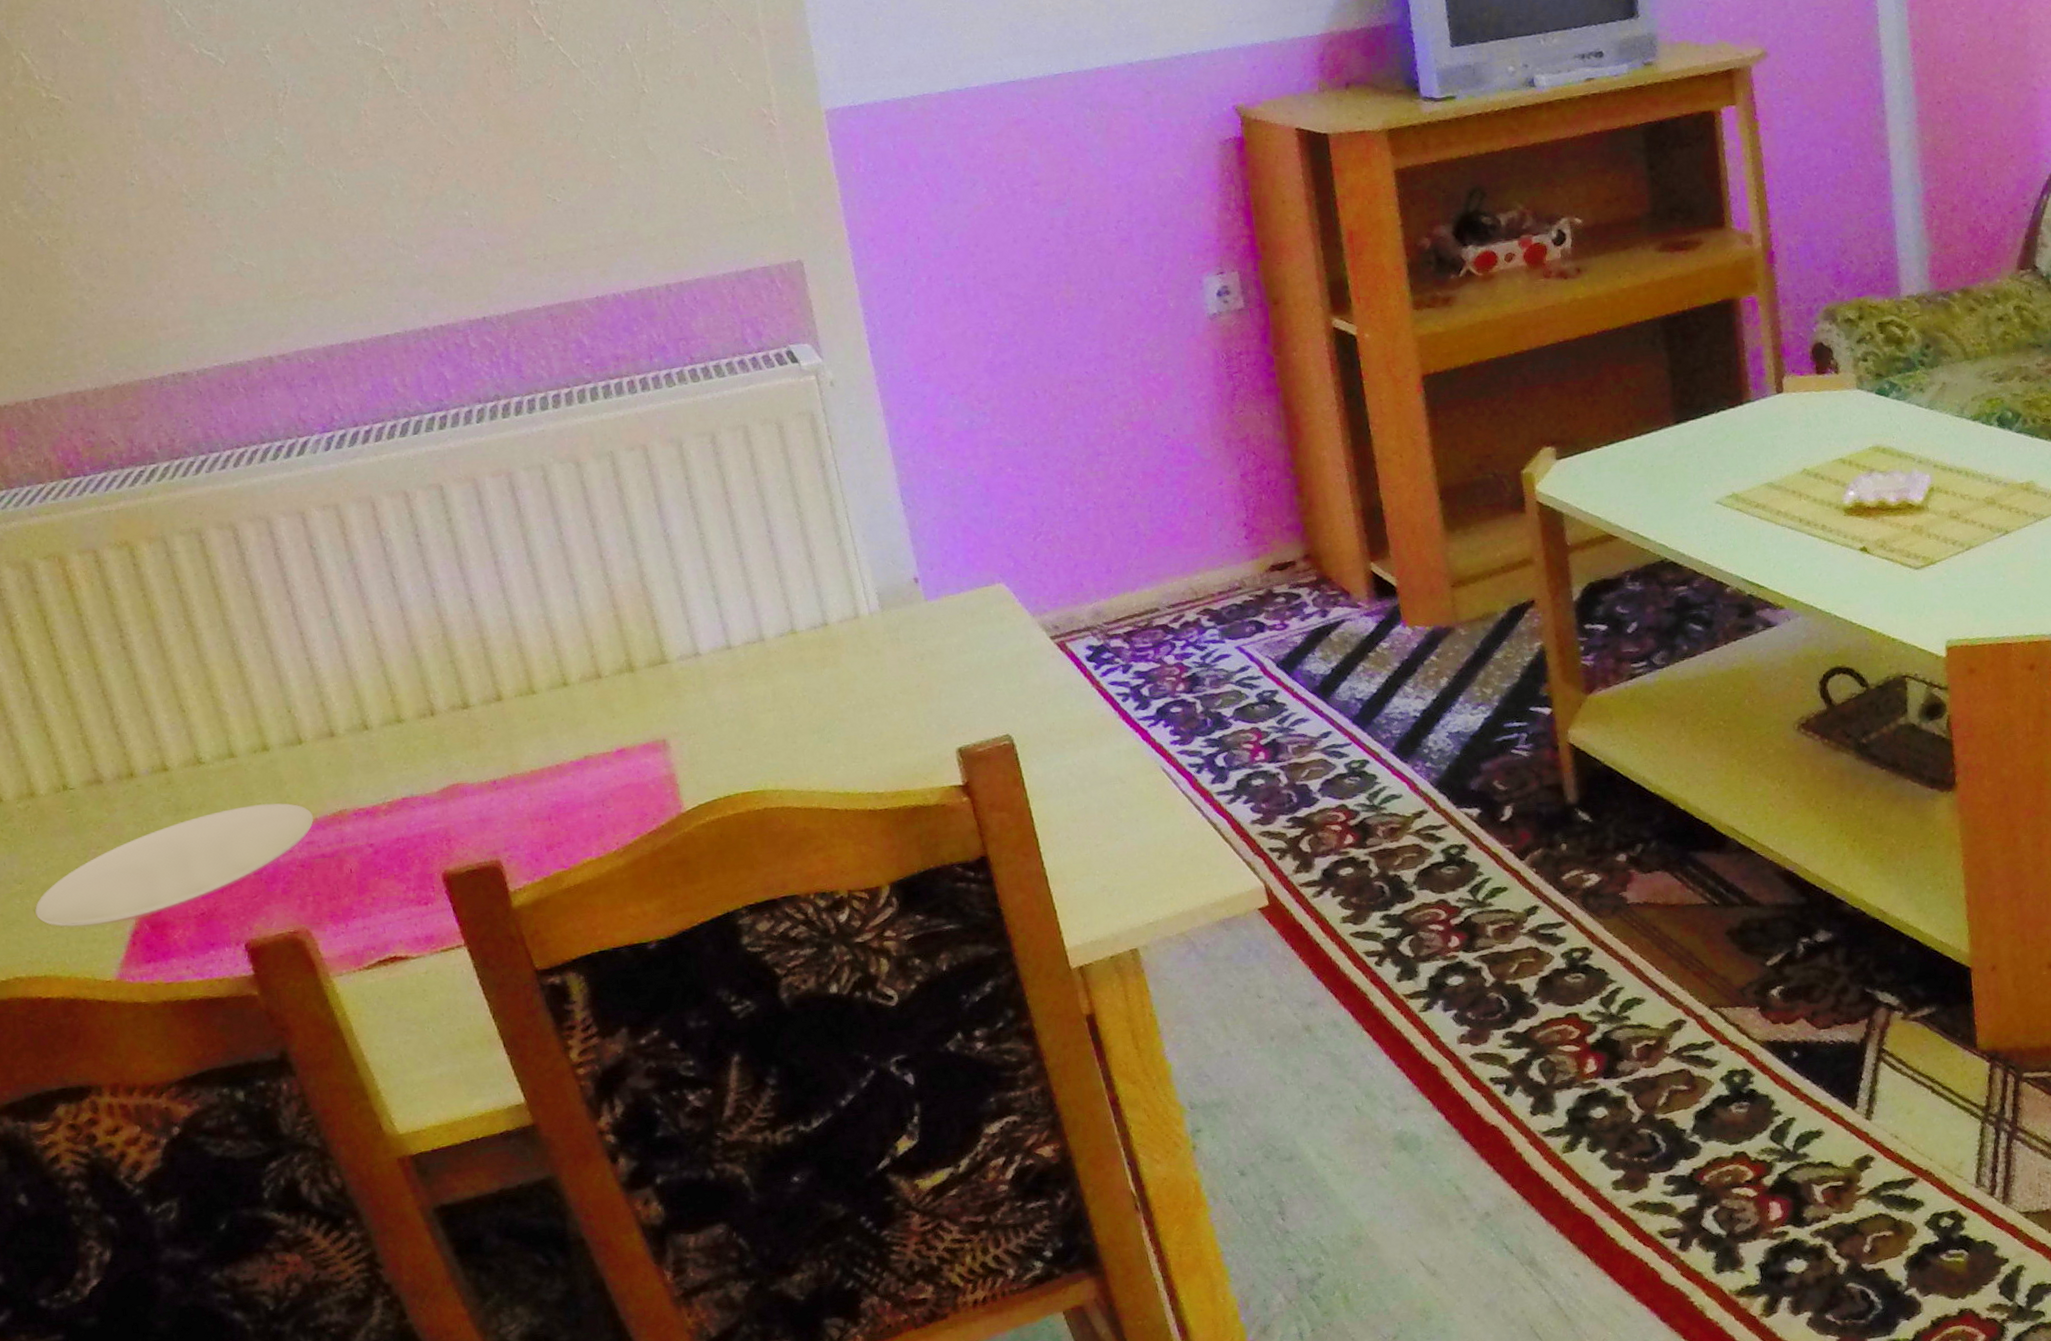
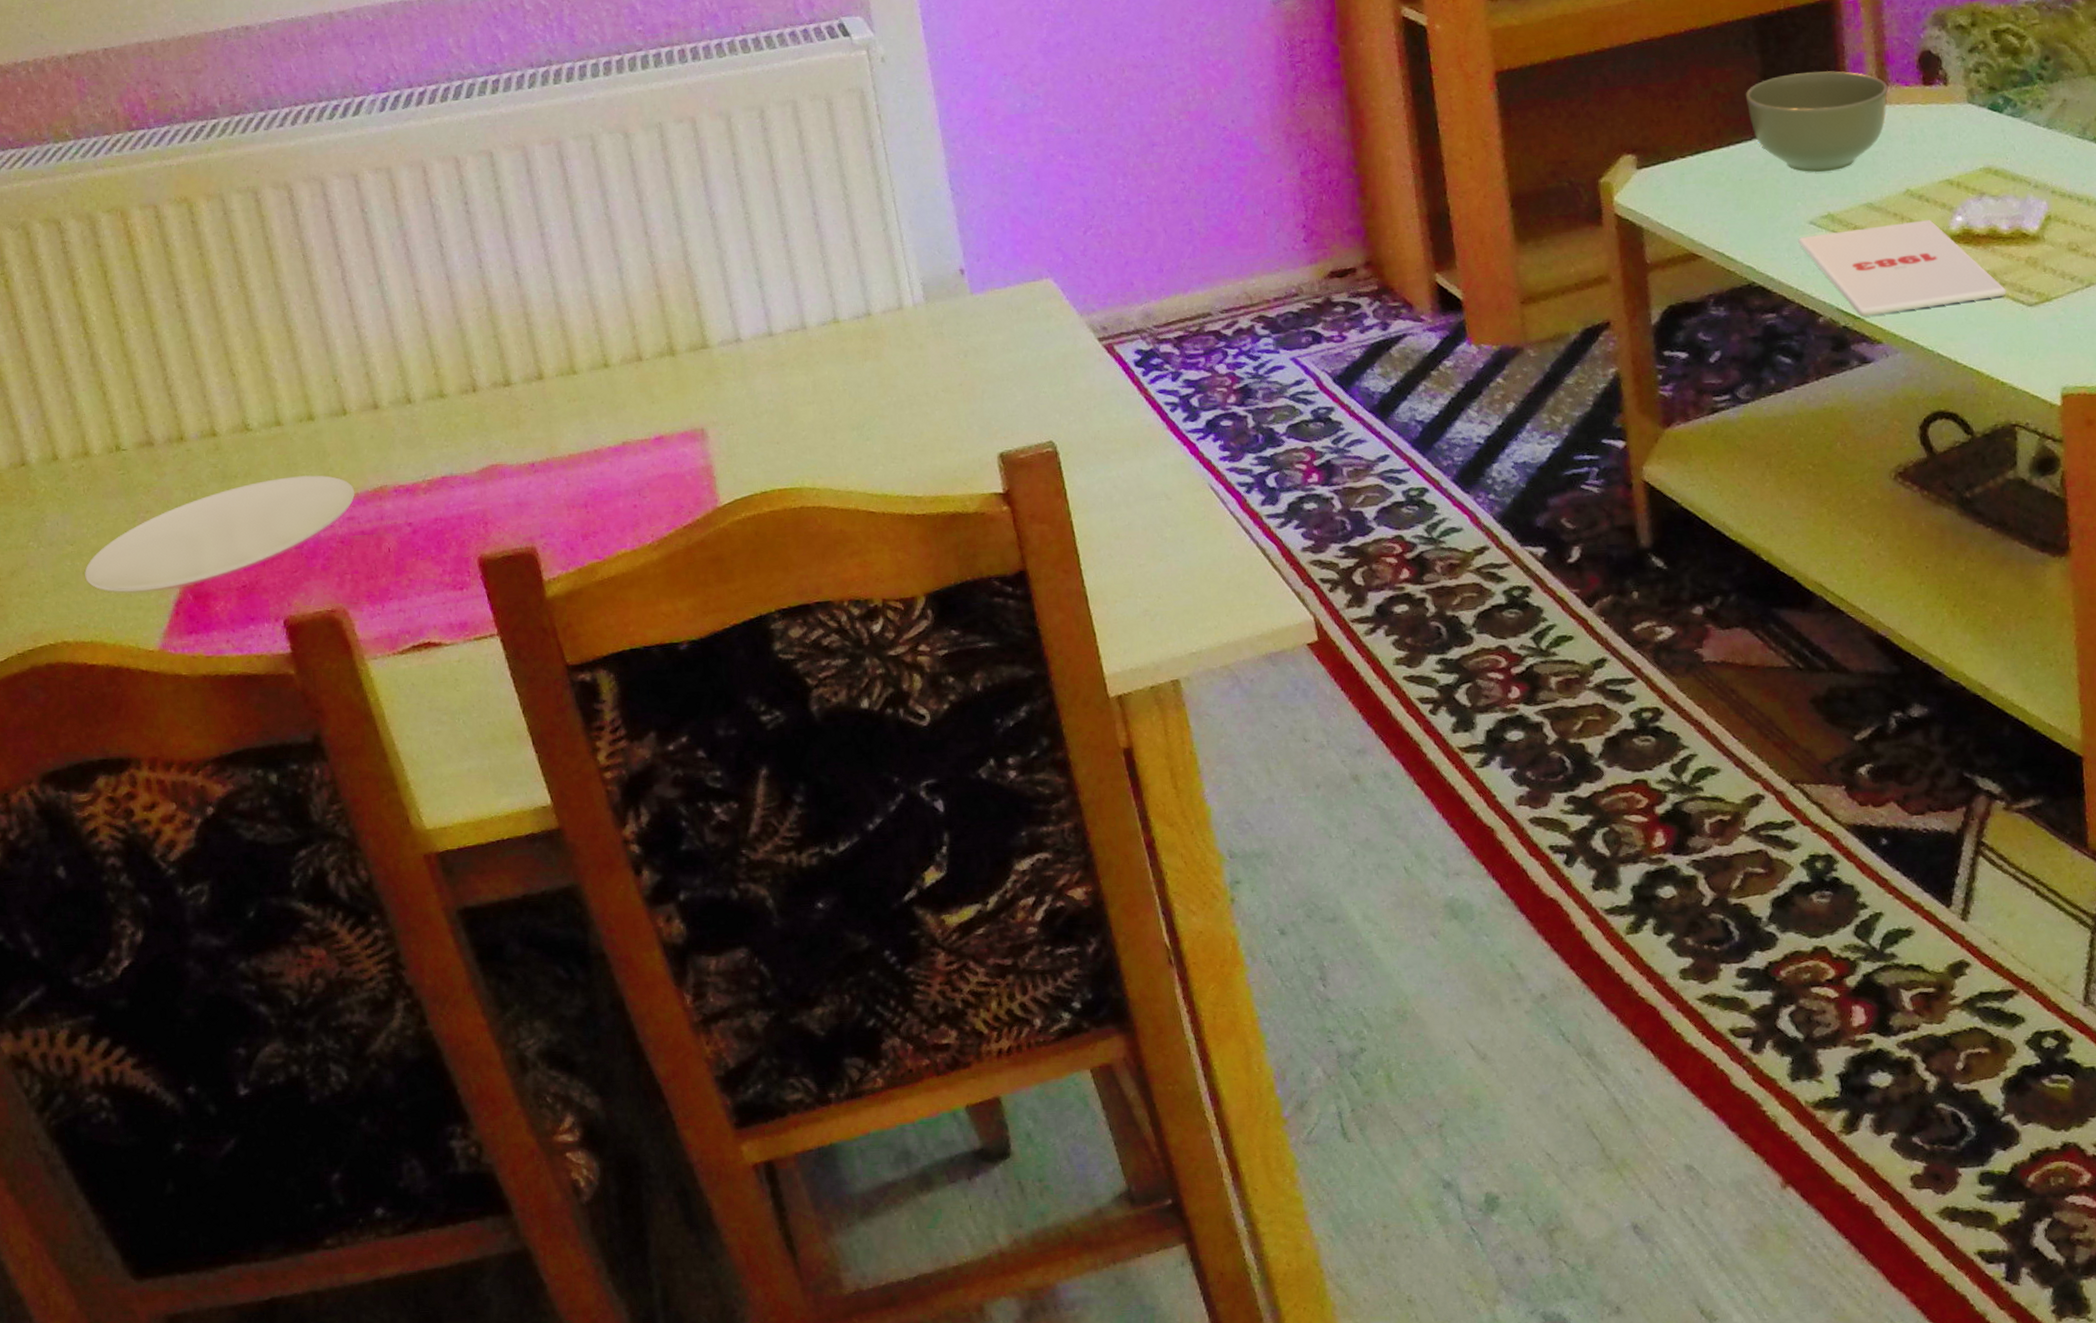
bowl: none [1654,364,1785,457] -> present [1745,71,1888,172]
magazine: none [1706,495,1895,585] -> present [1798,220,2007,317]

